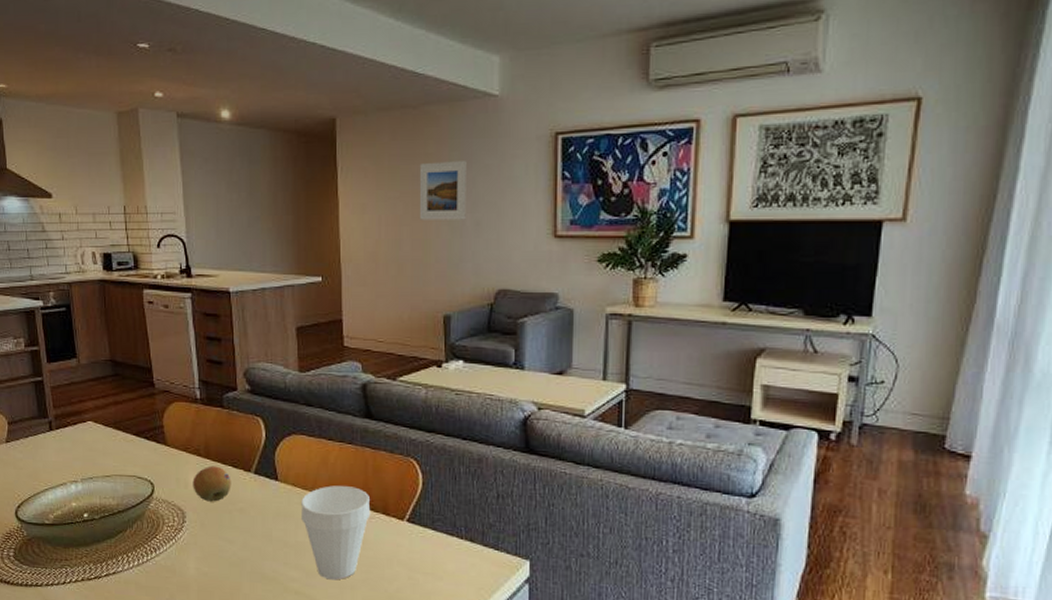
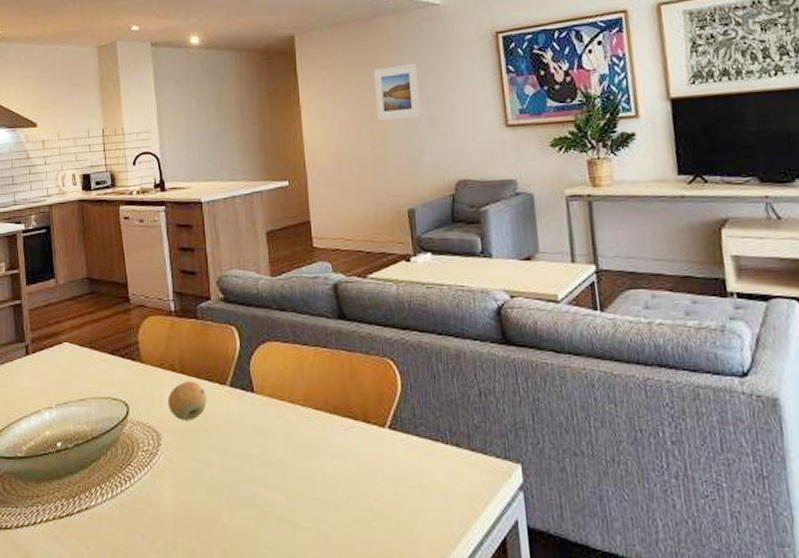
cup: present [301,485,371,580] -> none [279,394,351,501]

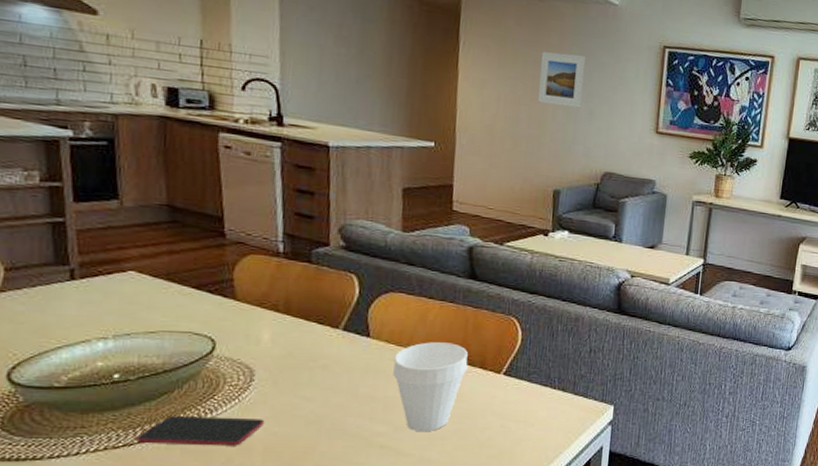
smartphone: none [75,483,173,517] -> present [136,415,265,446]
fruit: present [168,381,207,421] -> none [266,322,315,359]
cup: none [279,394,351,501] -> present [393,342,468,432]

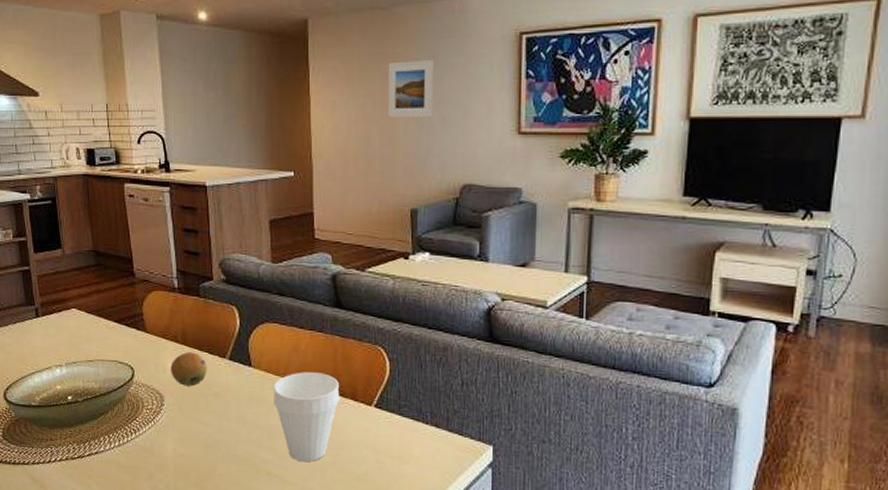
smartphone: present [136,415,265,446] -> none [86,433,175,464]
fruit: none [266,322,315,359] -> present [170,352,207,387]

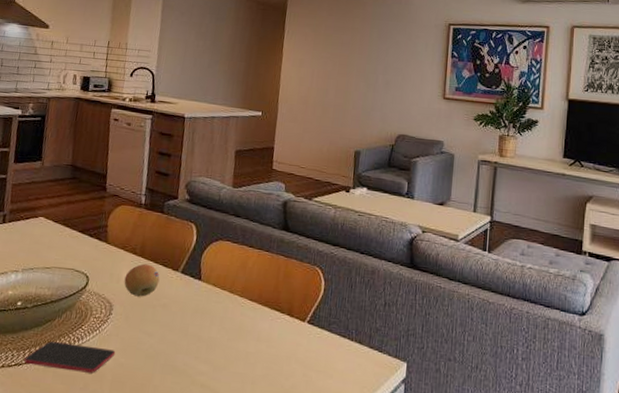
smartphone: none [86,433,175,464] -> present [24,340,116,373]
cup: present [274,372,340,463] -> none [216,287,278,375]
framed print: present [387,60,434,117] -> none [343,34,383,79]

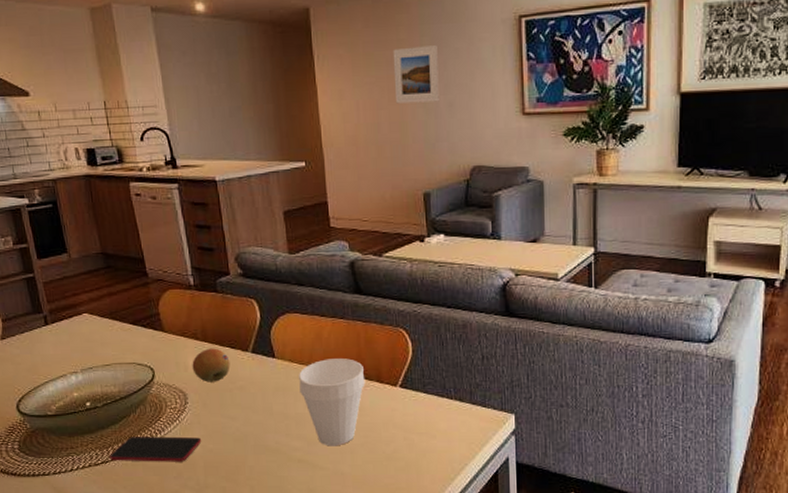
cup: none [216,287,278,375] -> present [299,358,366,446]
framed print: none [343,34,383,79] -> present [392,45,439,104]

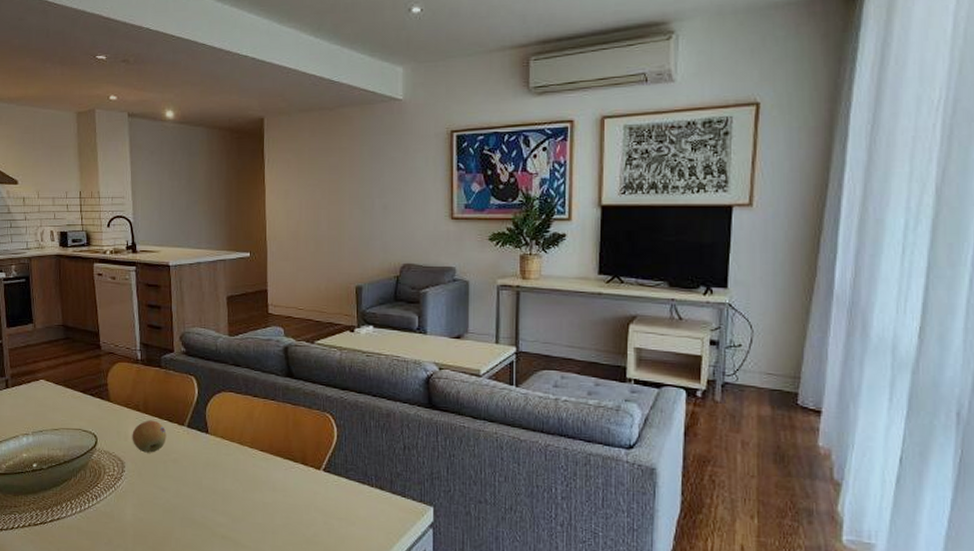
smartphone: present [109,435,202,462] -> none [48,499,134,529]
cup: present [299,358,366,446] -> none [229,438,291,525]
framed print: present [392,45,439,104] -> none [334,154,375,204]

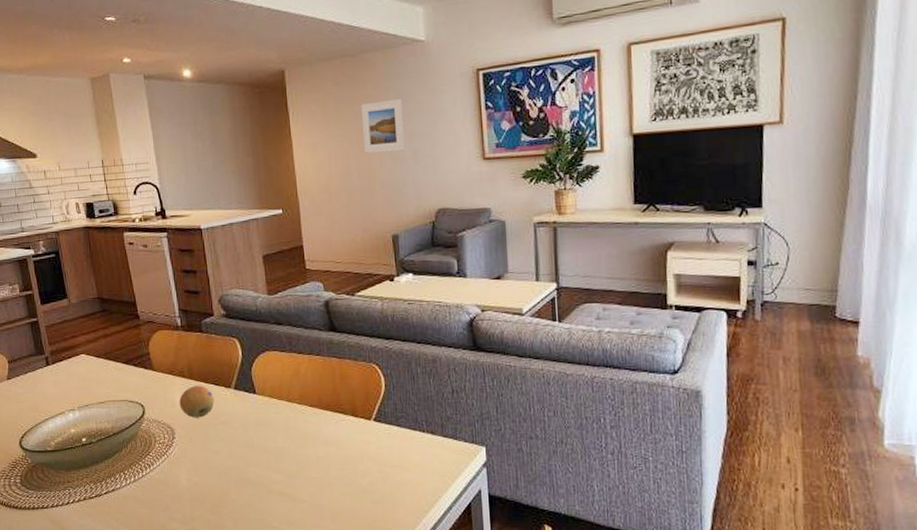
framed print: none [334,154,375,204] -> present [360,99,405,153]

